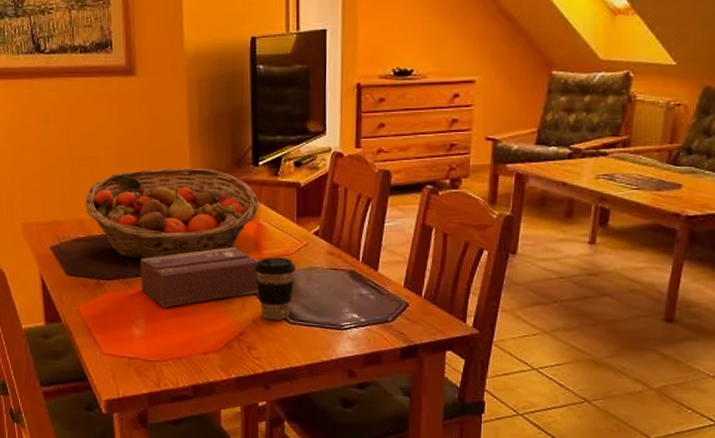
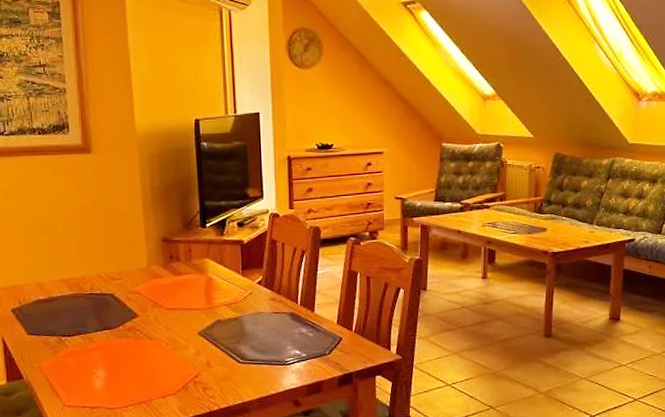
fruit basket: present [85,168,259,260] -> none [45,231,208,317]
tissue box: present [140,247,259,308] -> none [99,299,211,358]
coffee cup: present [255,256,296,320] -> none [206,305,243,361]

